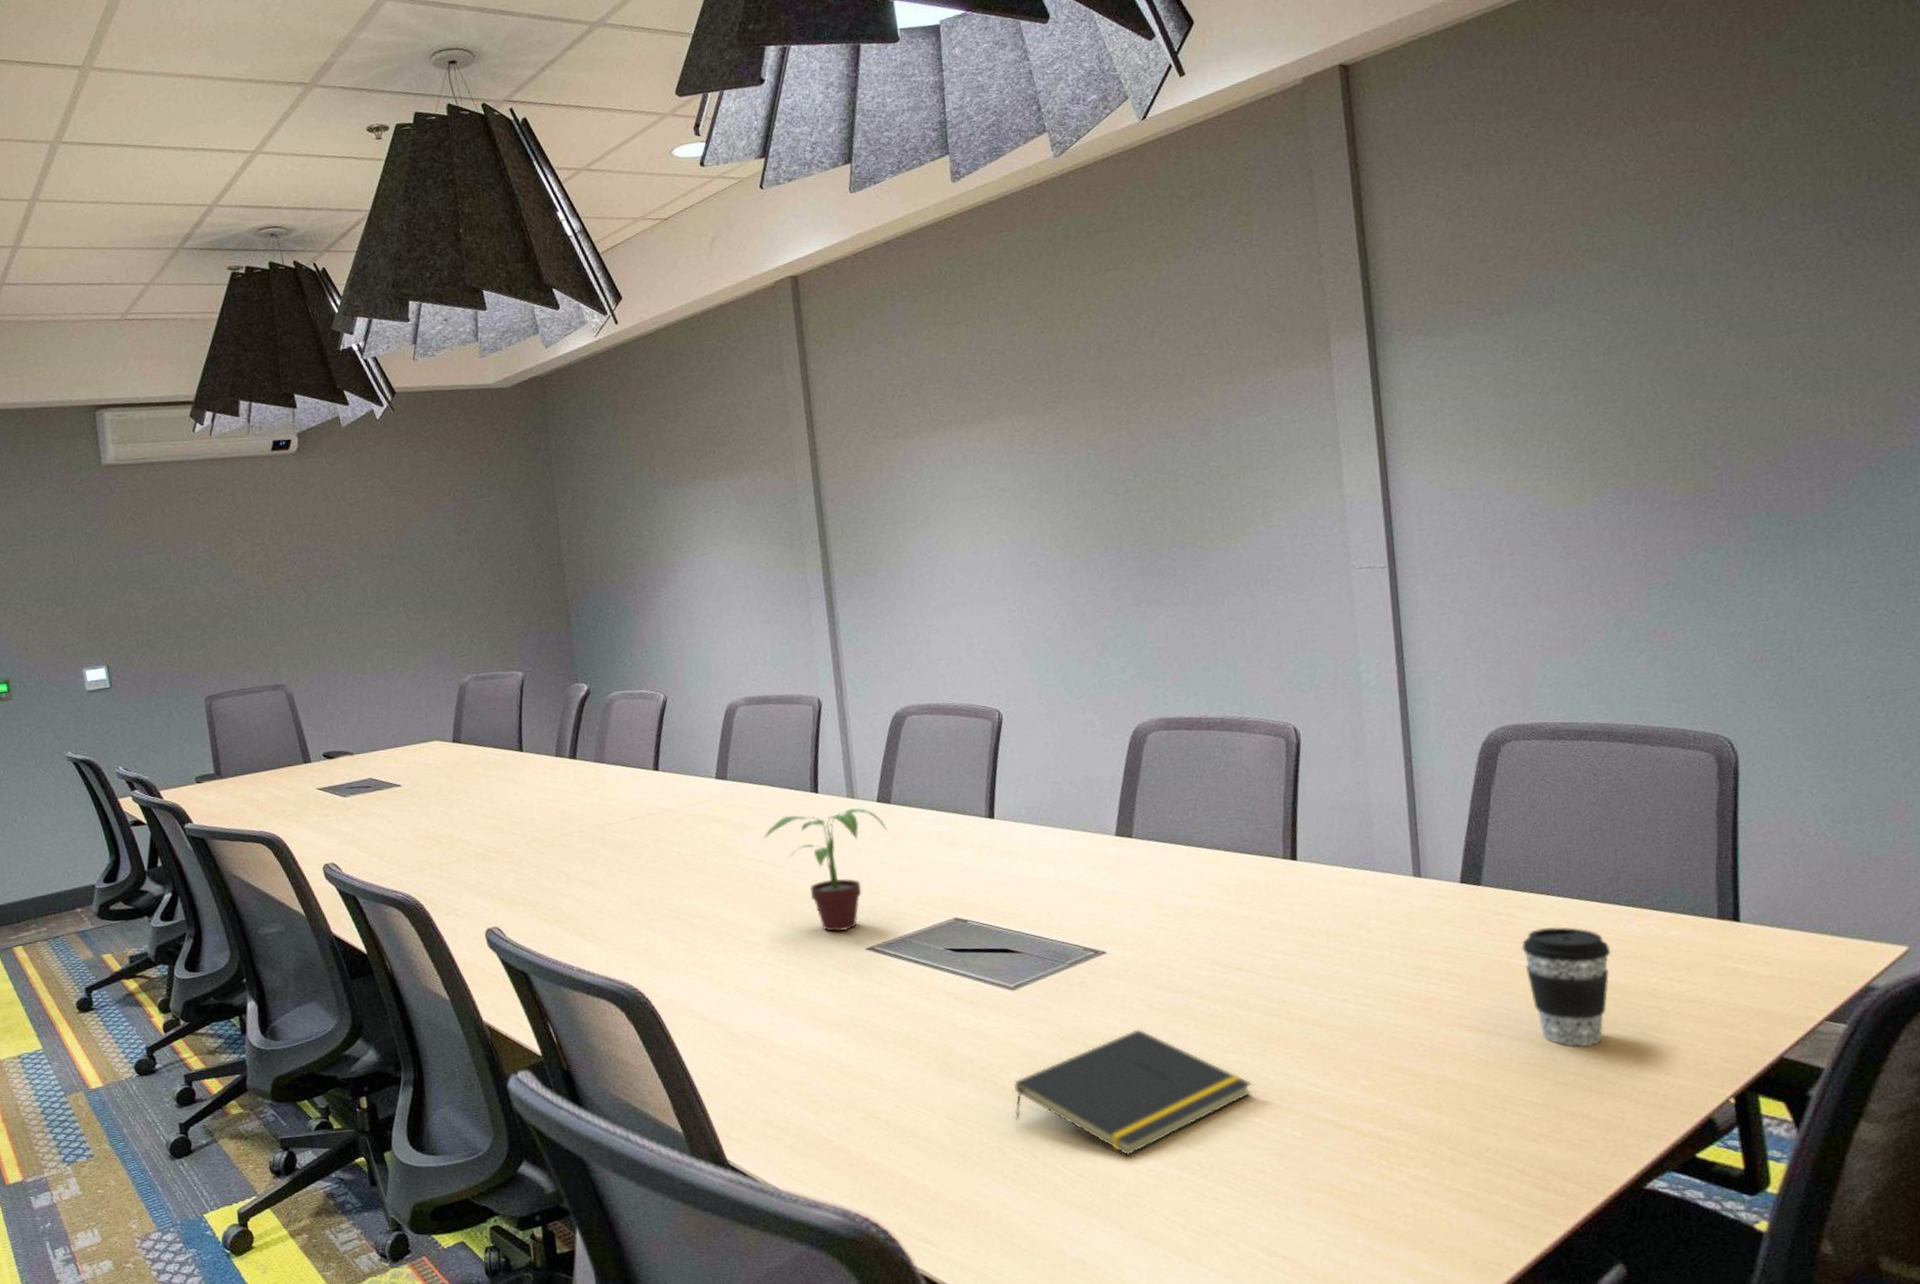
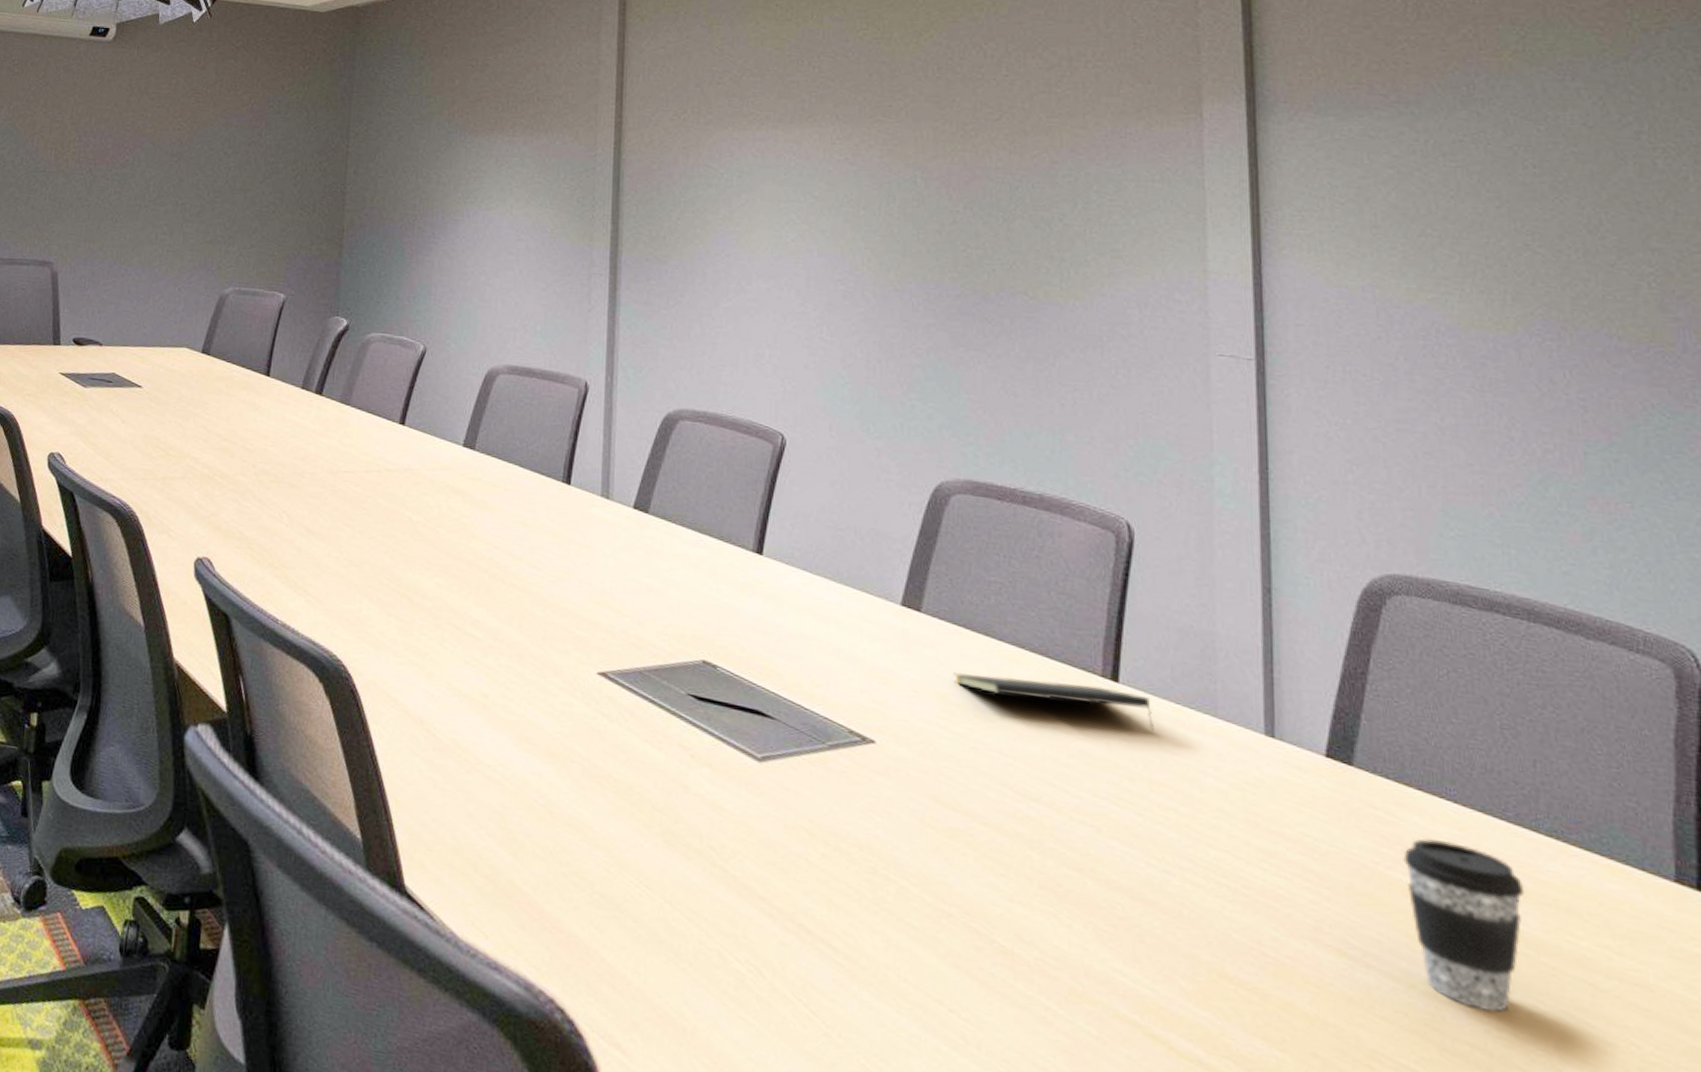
potted plant: present [763,808,887,932] -> none [503,502,641,647]
notepad: present [1013,1029,1252,1156] -> none [744,844,1039,1005]
notepad: none [1164,866,1327,892] -> present [953,672,1153,730]

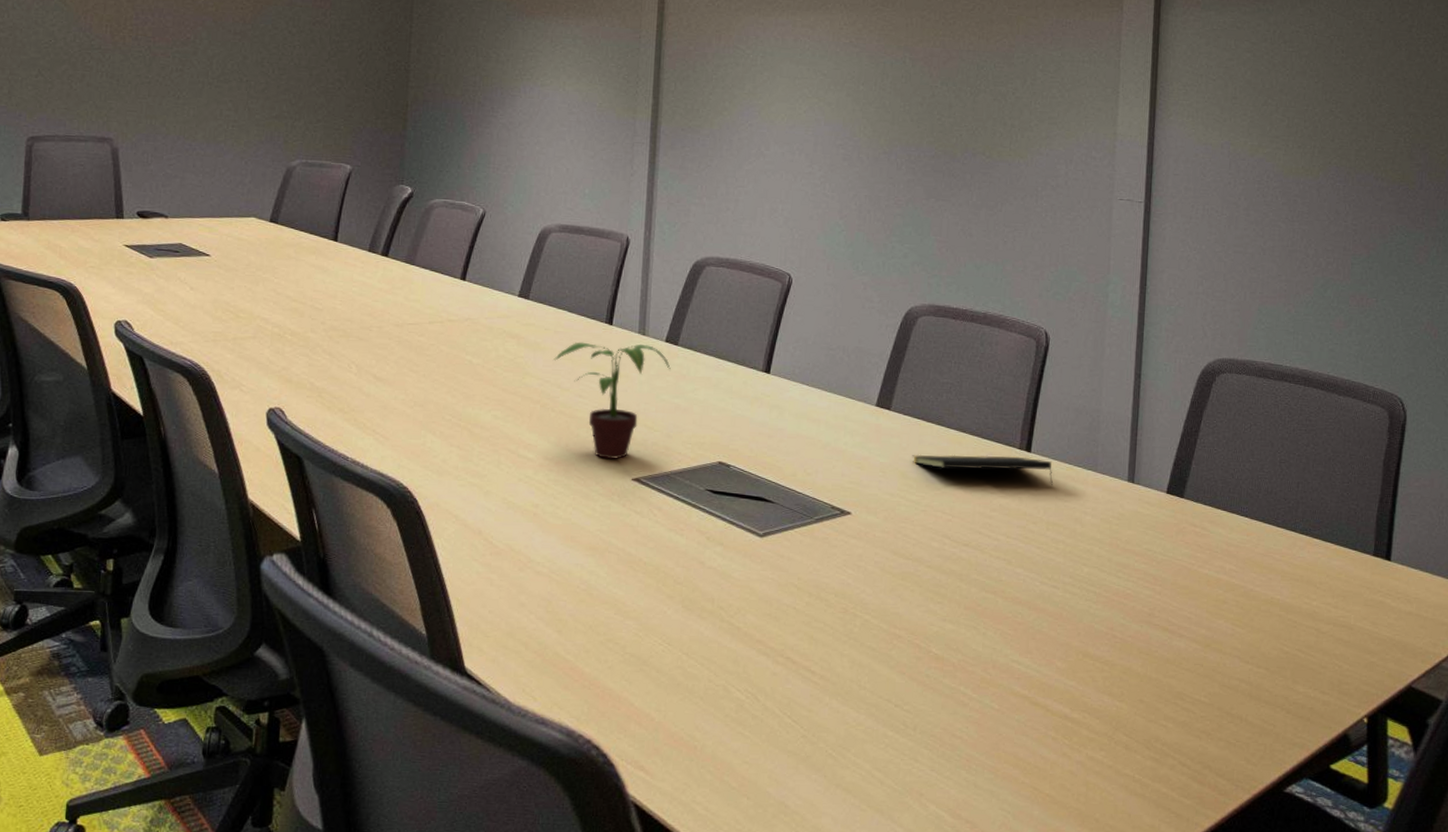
potted plant: none [503,502,641,647] -> present [553,342,671,460]
coffee cup: present [1403,837,1525,1012] -> none [1210,543,1284,657]

